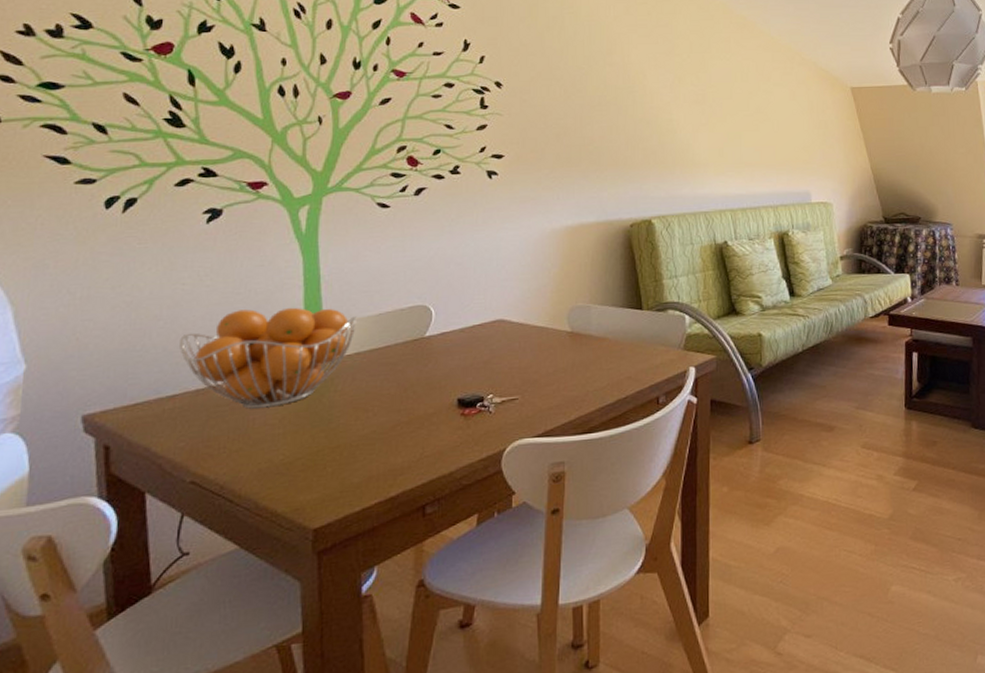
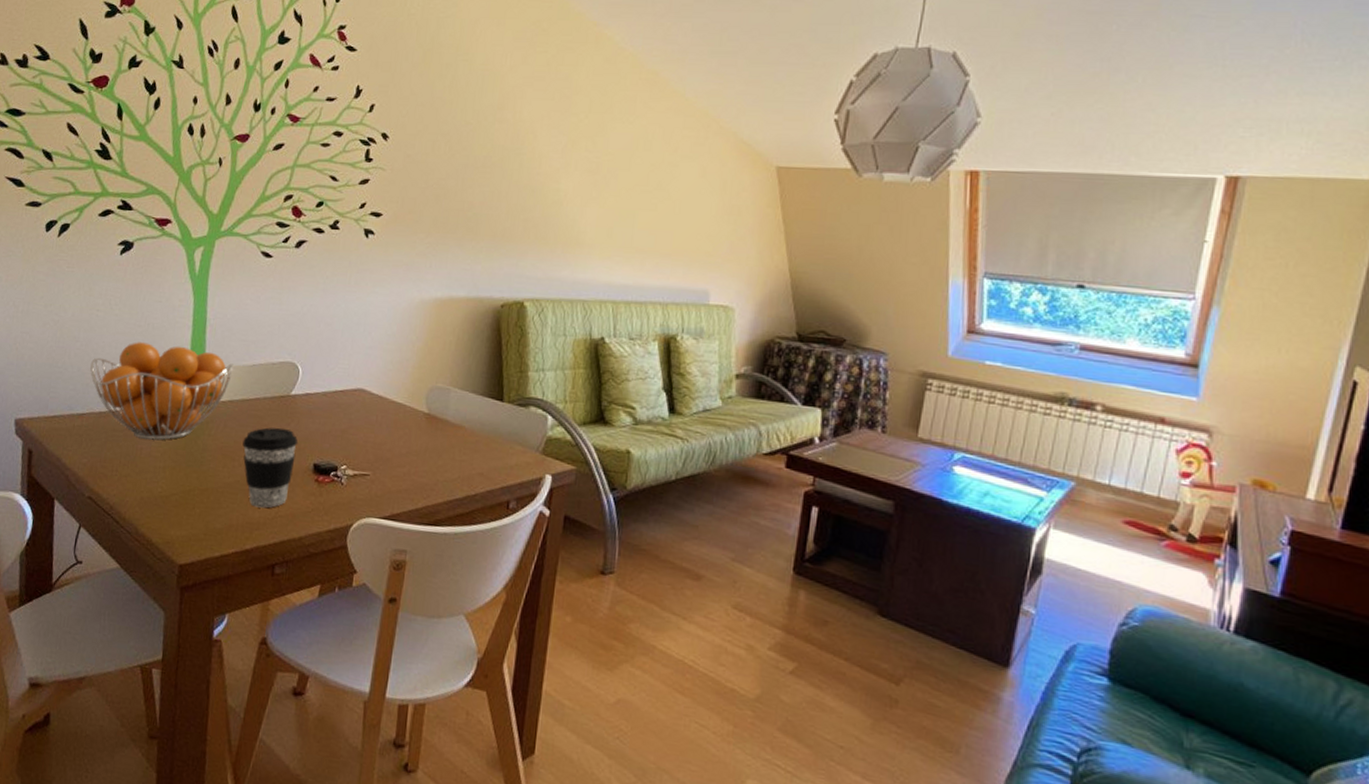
coffee cup: none [376,370,439,453] -> present [242,427,298,508]

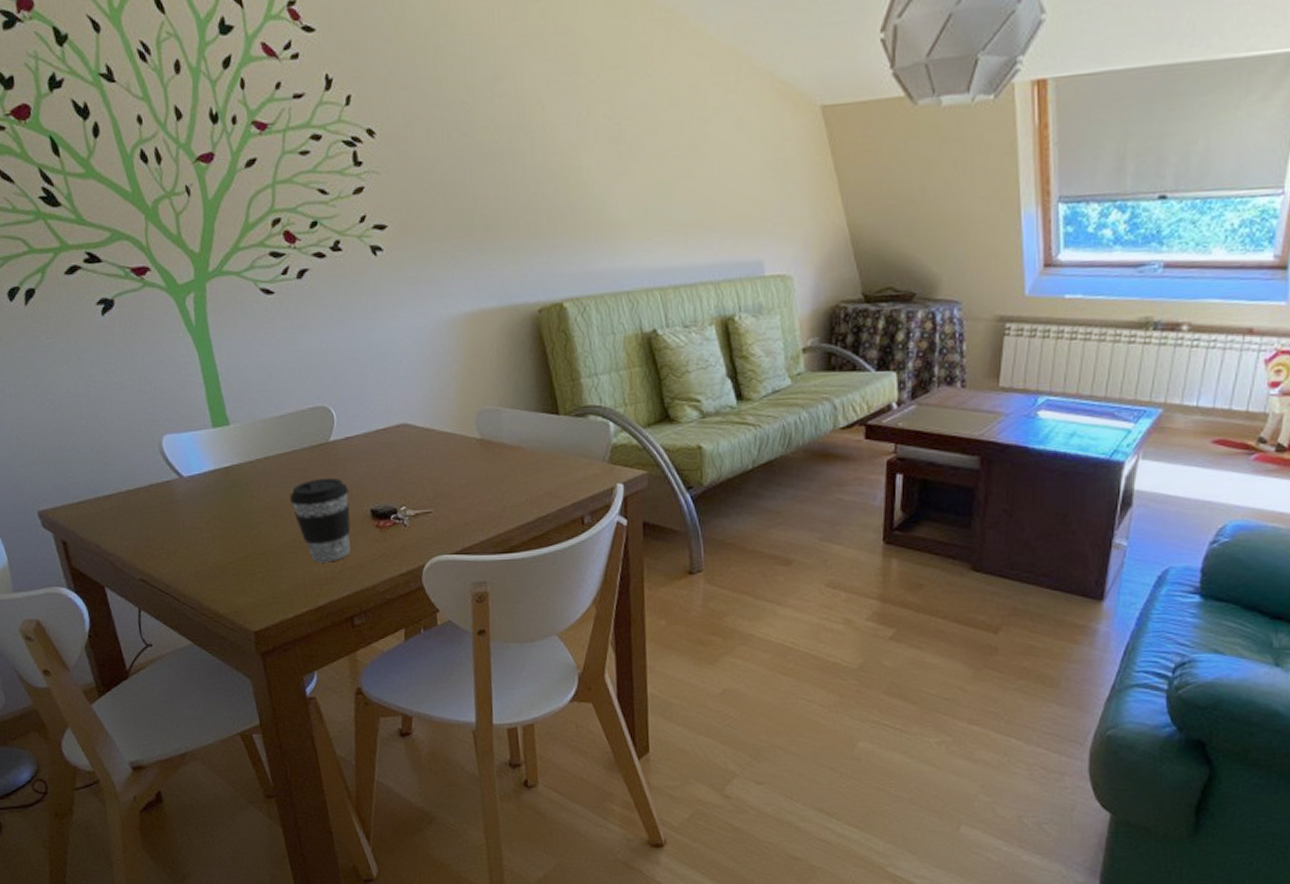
fruit basket: present [90,342,234,440] -> none [103,407,261,511]

